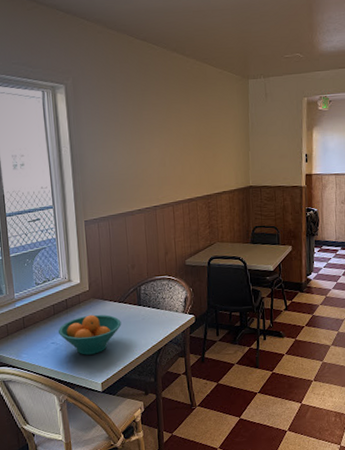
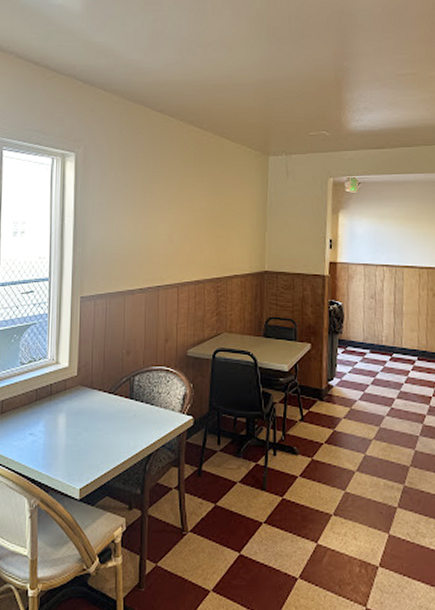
fruit bowl: present [59,314,122,355] -> none [39,405,109,453]

